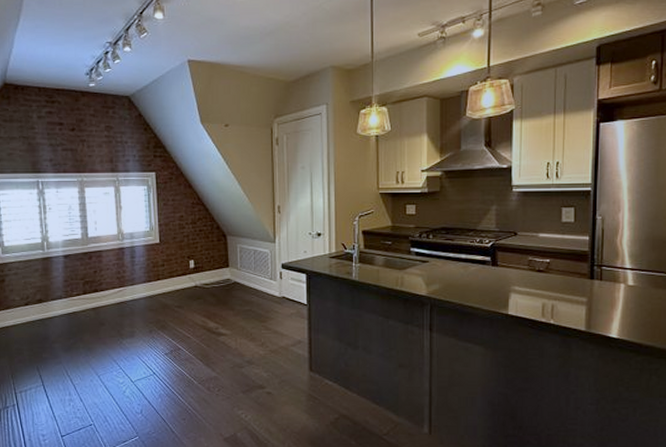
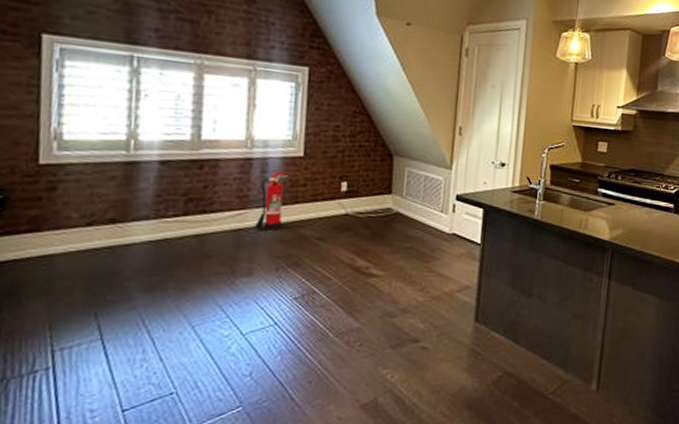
fire extinguisher: none [131,256,151,302] -> present [255,171,290,231]

